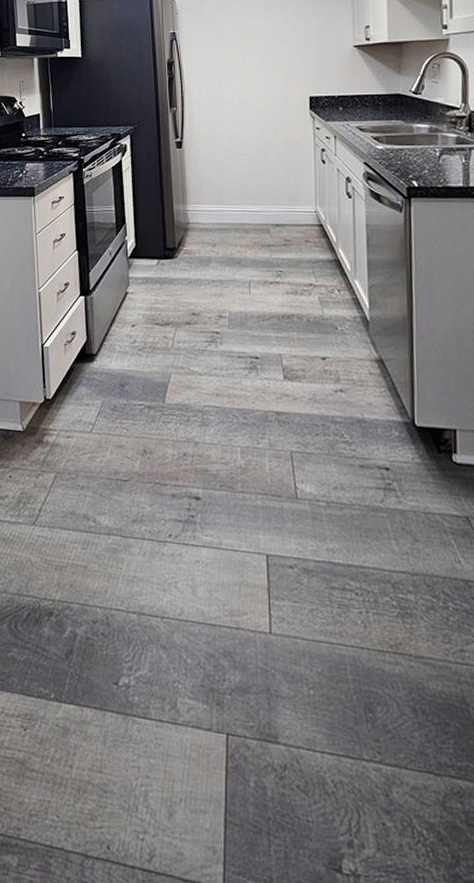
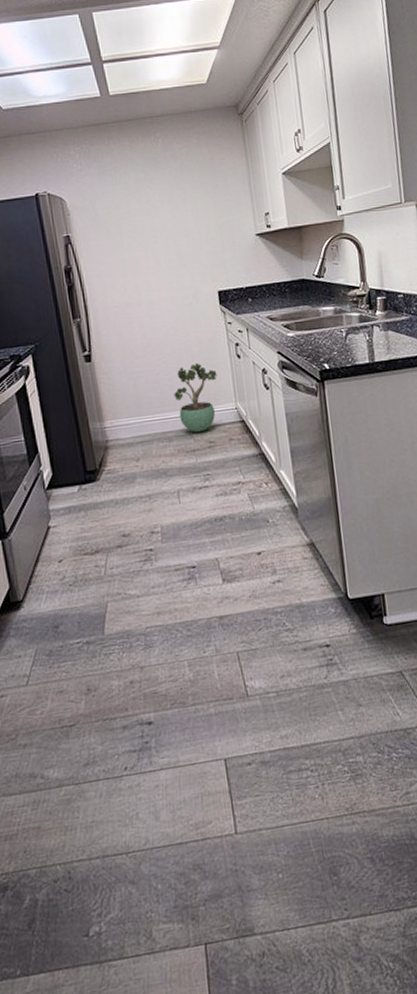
potted plant: none [256,162,300,230] -> present [174,363,217,433]

